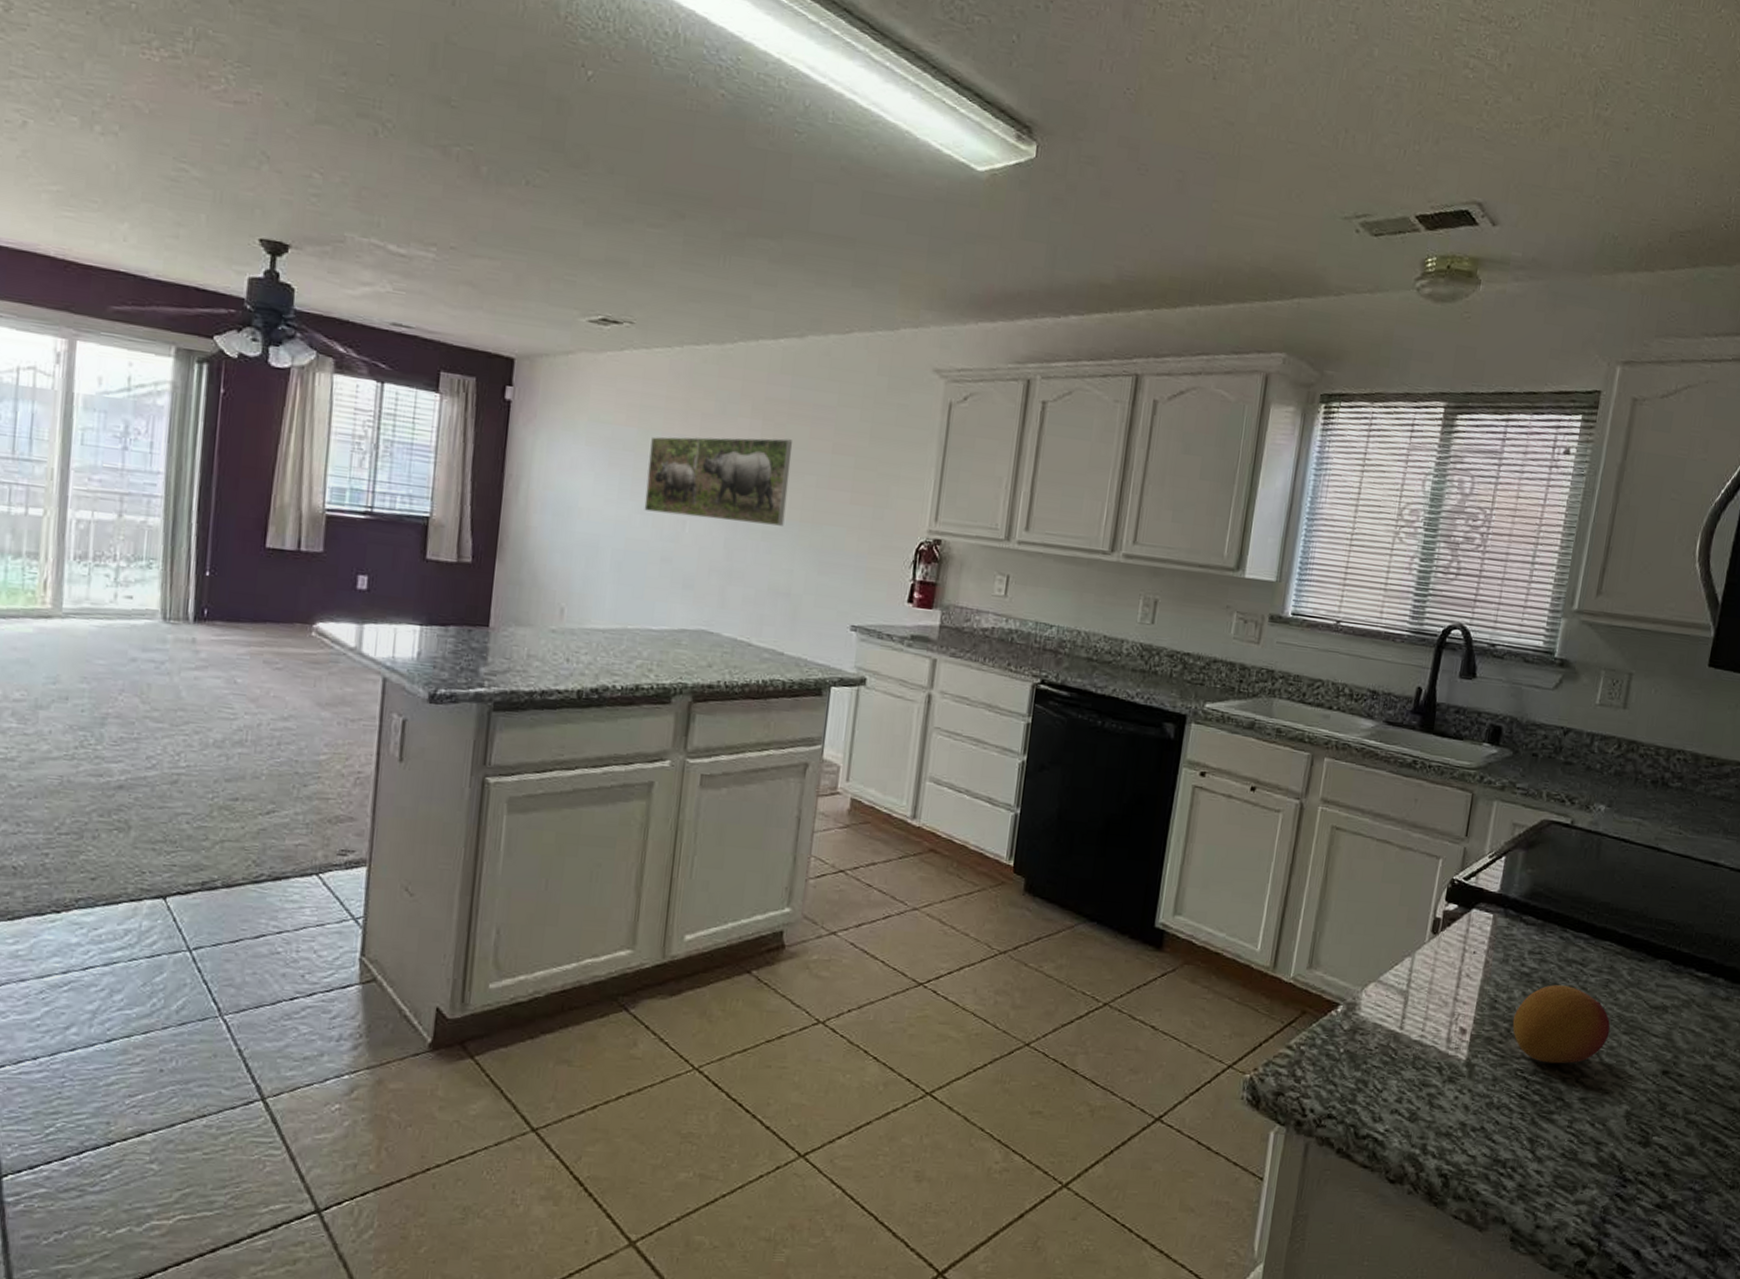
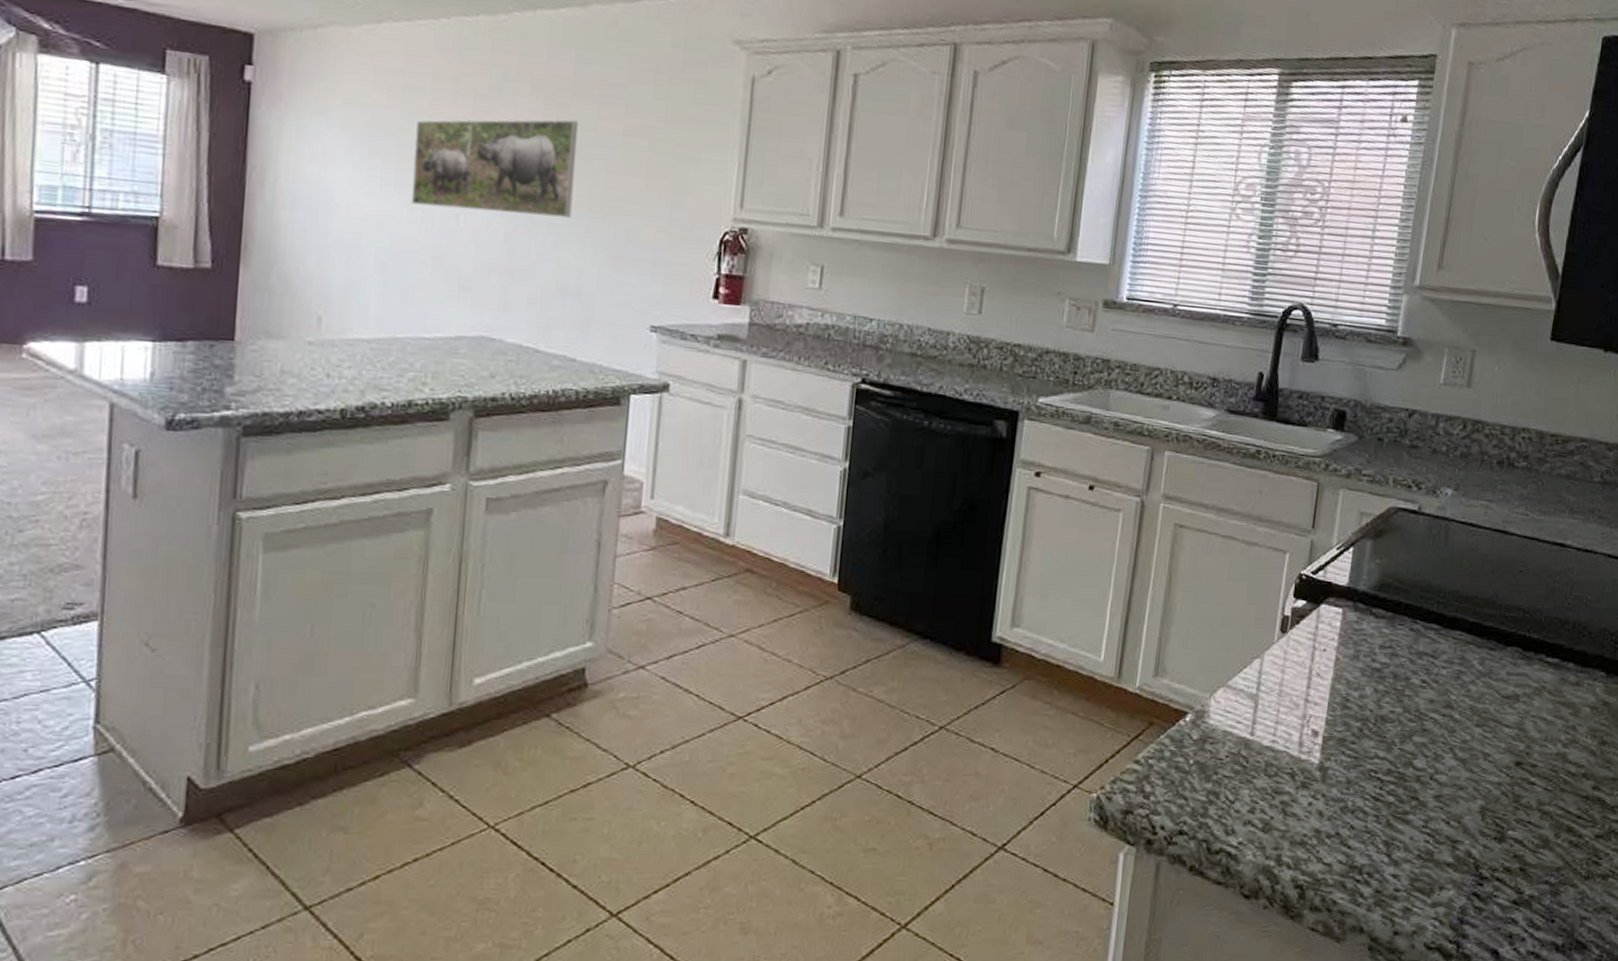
fruit: present [1512,985,1611,1064] -> none [1365,679,1463,762]

